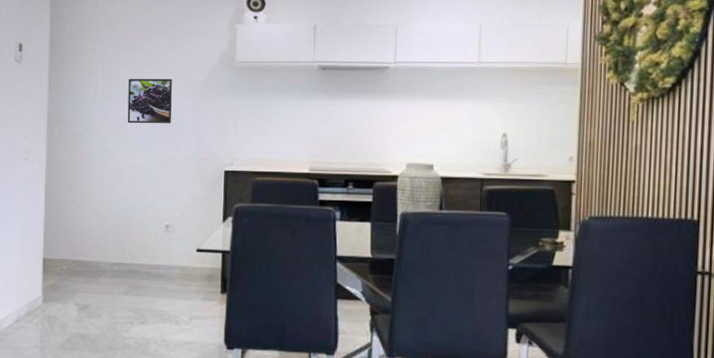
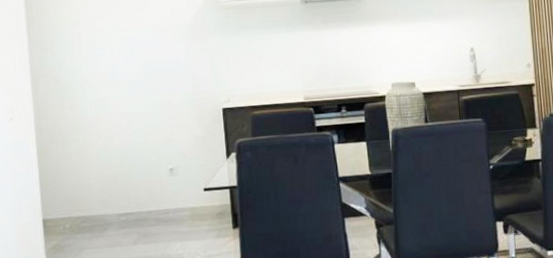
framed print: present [127,78,172,124] -> none [114,22,164,71]

